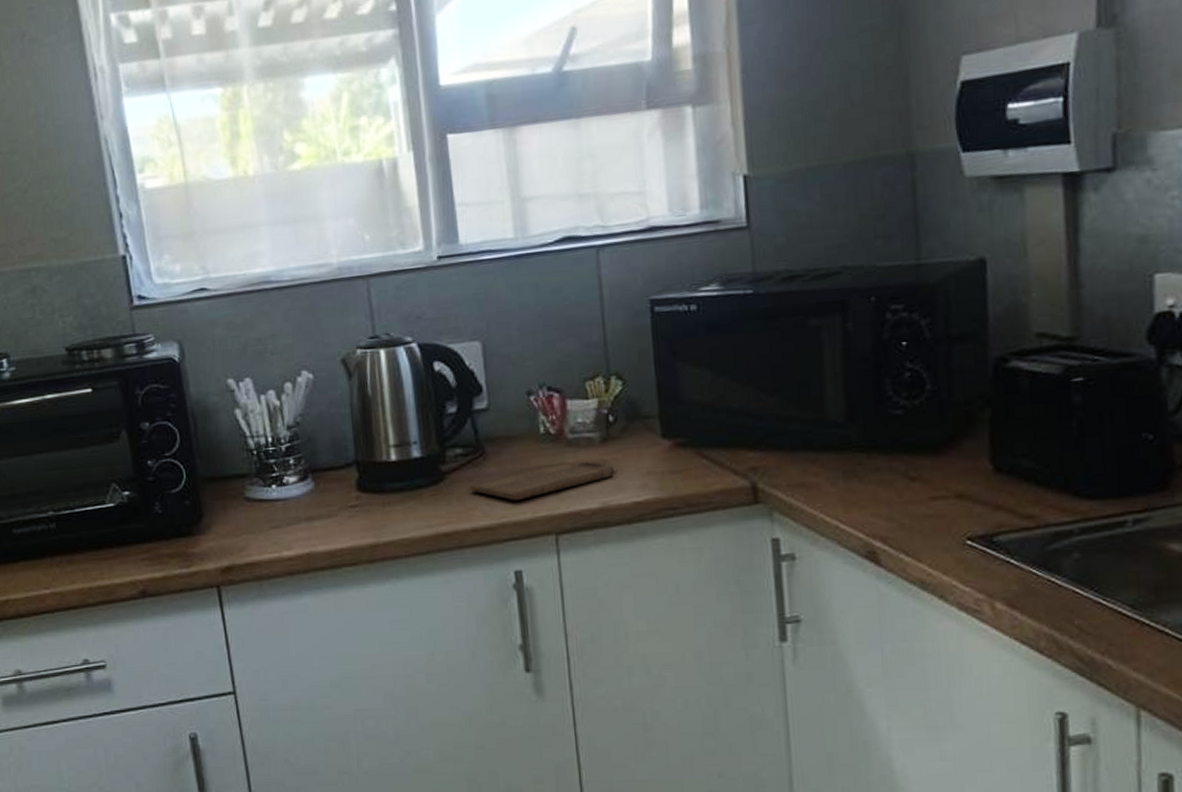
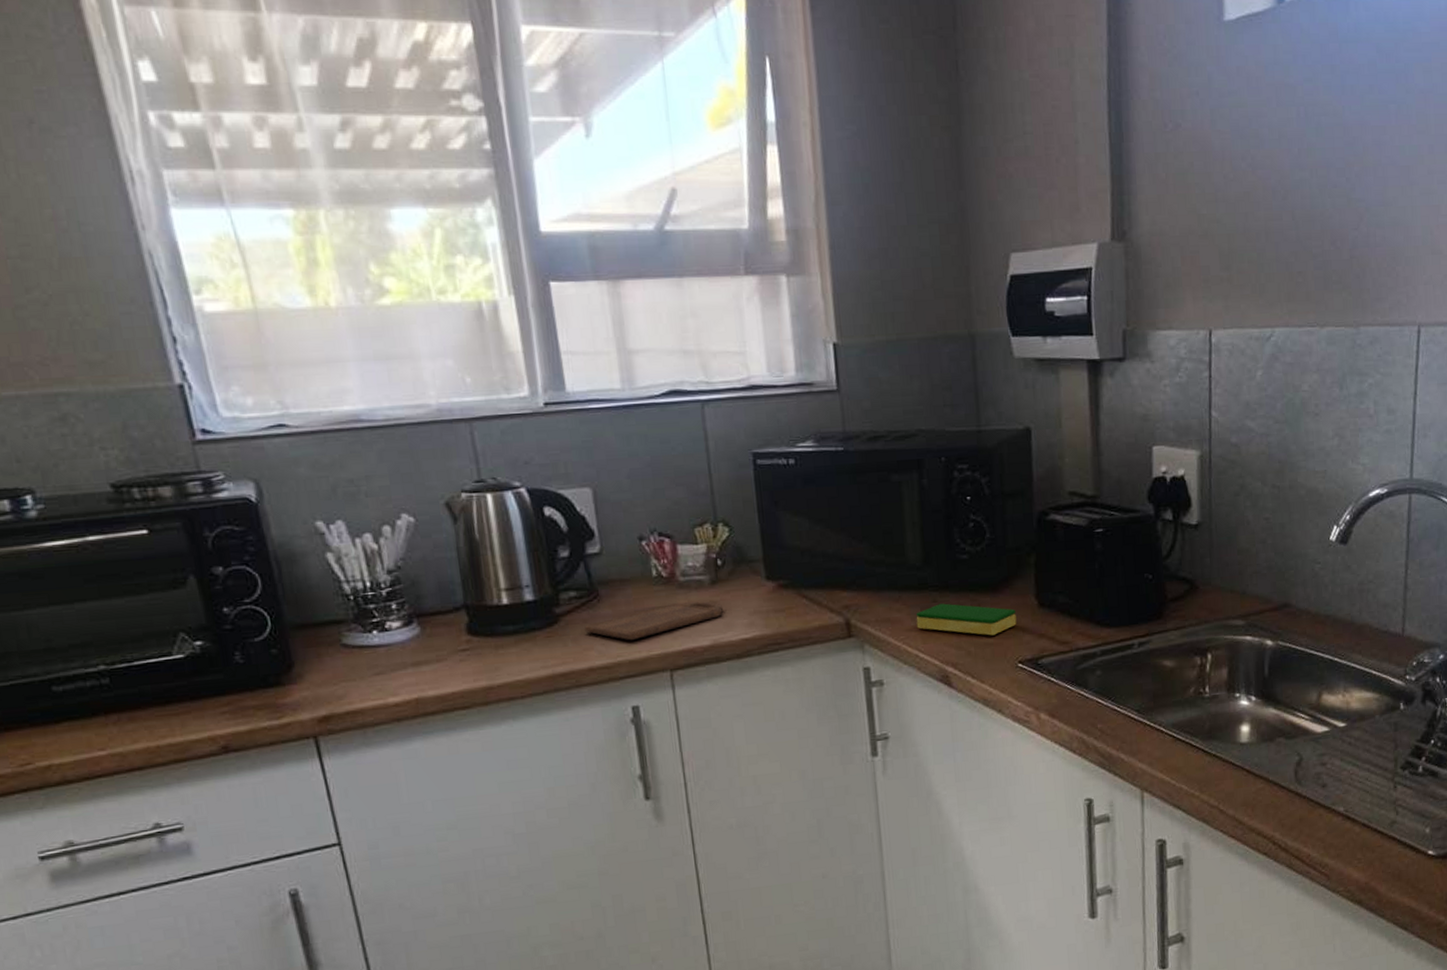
dish sponge: none [836,466,965,506] -> present [916,603,1017,636]

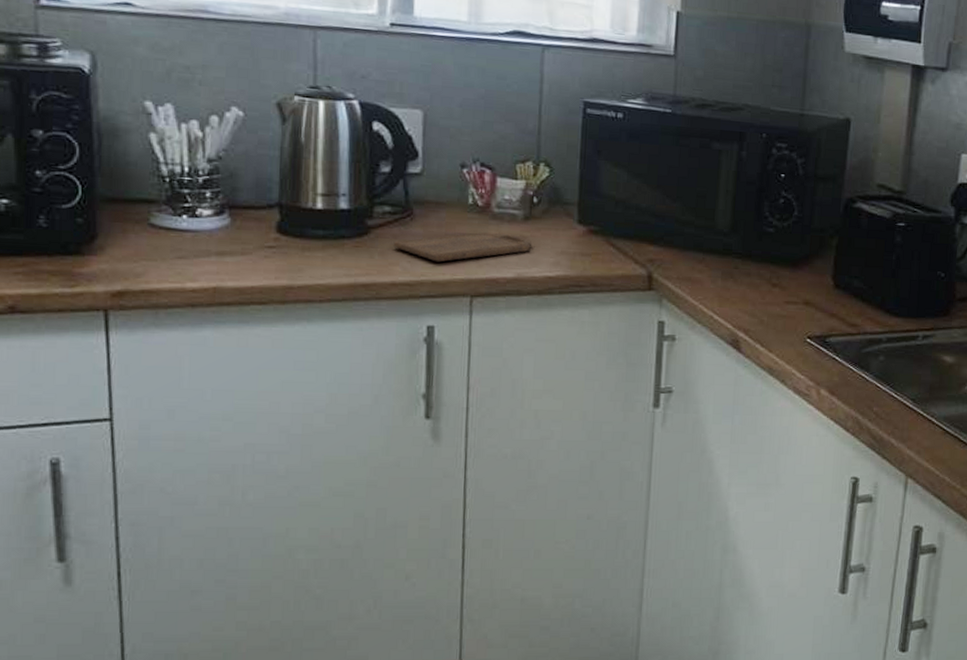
dish sponge: present [916,603,1017,636] -> none [715,271,812,309]

